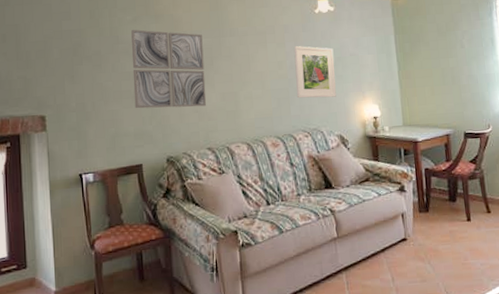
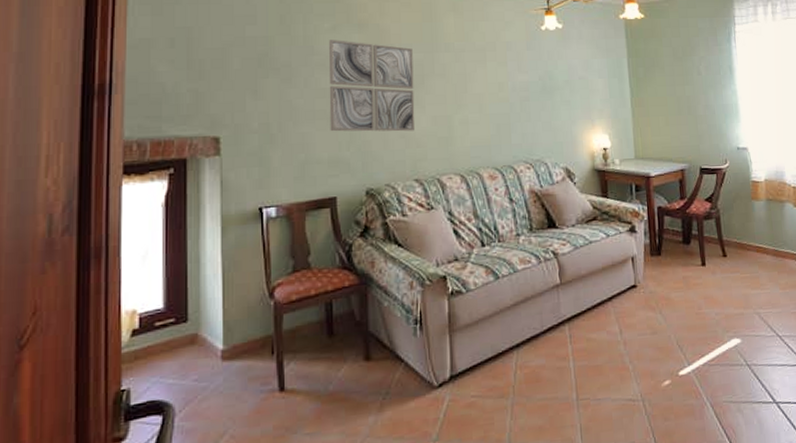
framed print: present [293,46,337,98] -> none [516,66,563,125]

